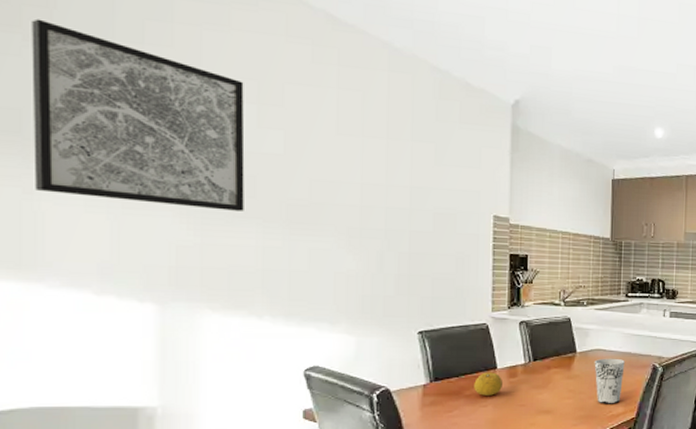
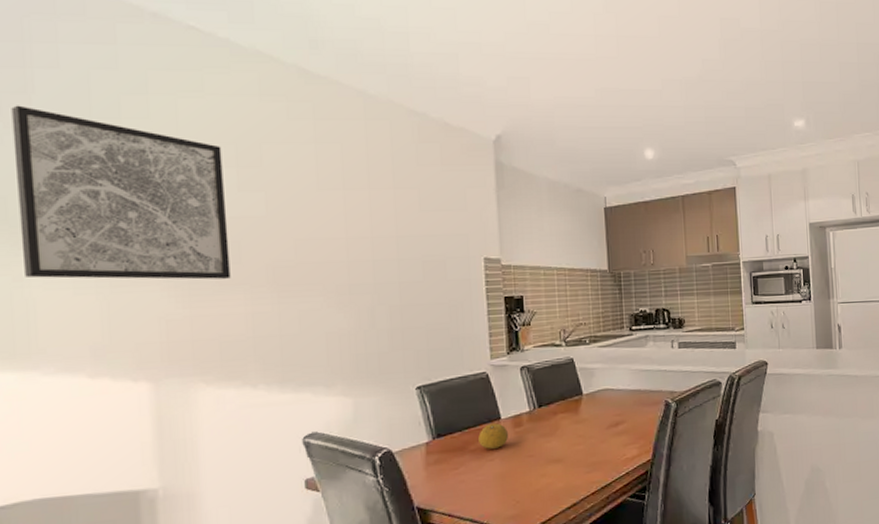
cup: present [594,358,625,404] -> none [602,397,635,448]

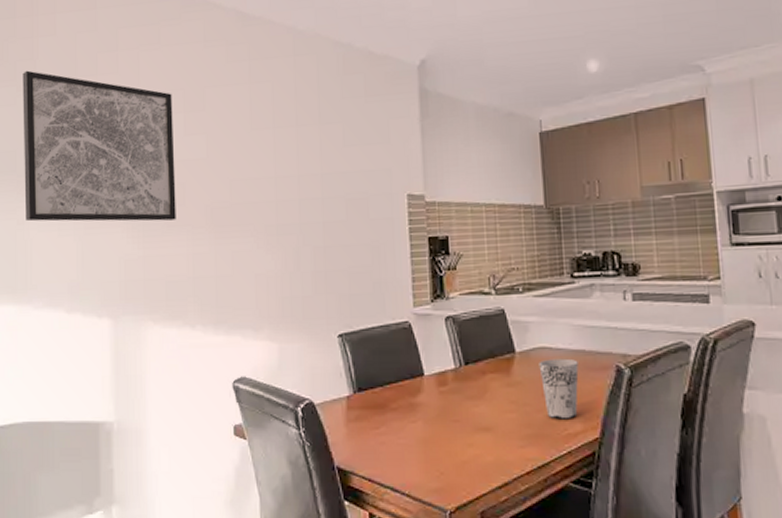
fruit: present [478,423,509,449] -> none [400,380,433,409]
cup: none [602,397,635,448] -> present [538,358,579,420]

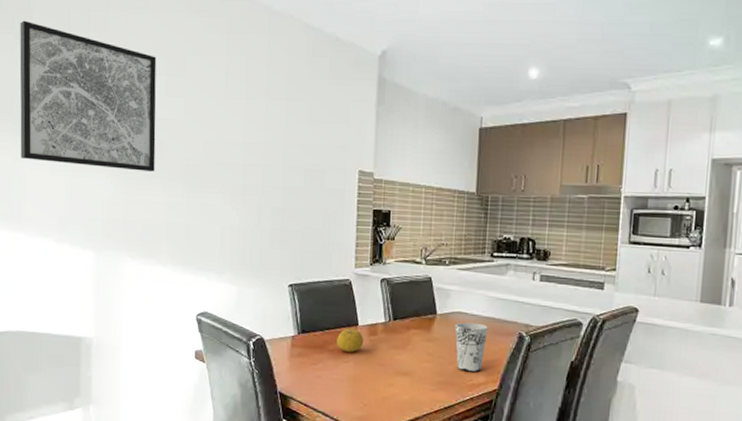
fruit: none [400,380,433,409] -> present [337,328,364,352]

